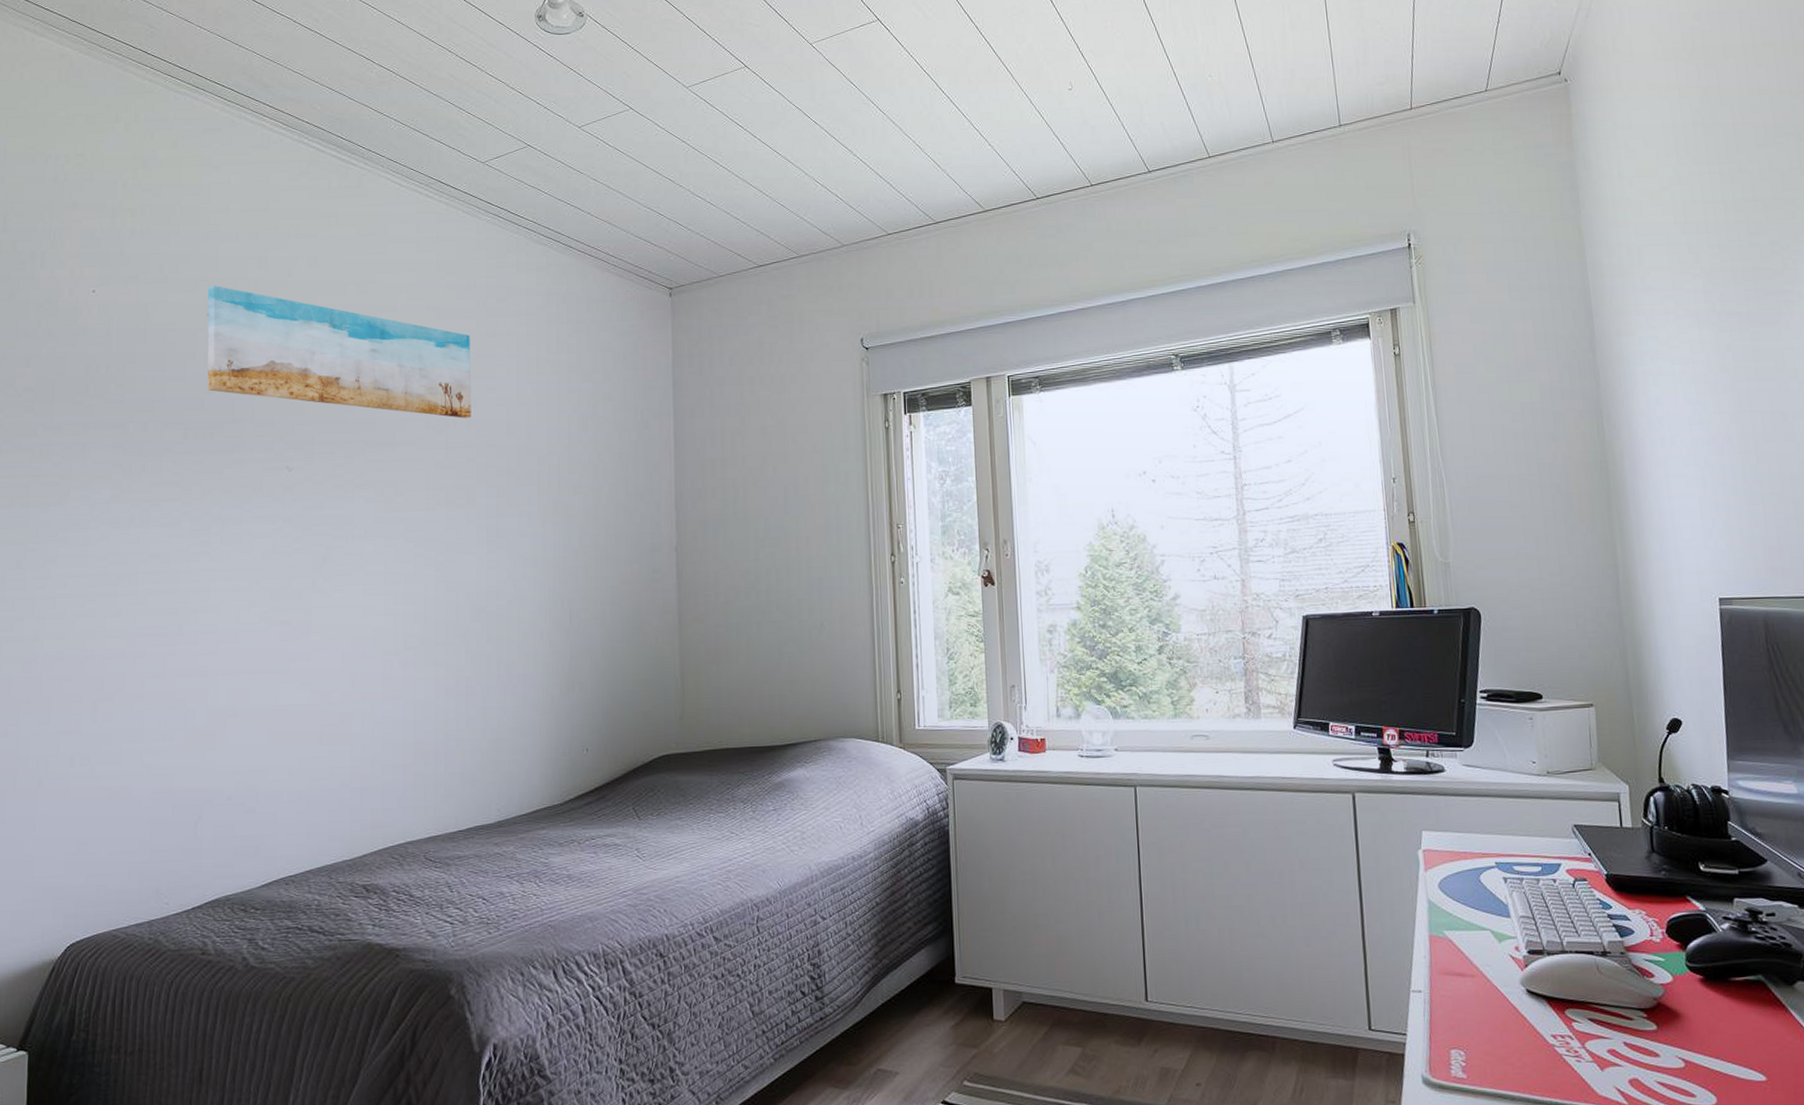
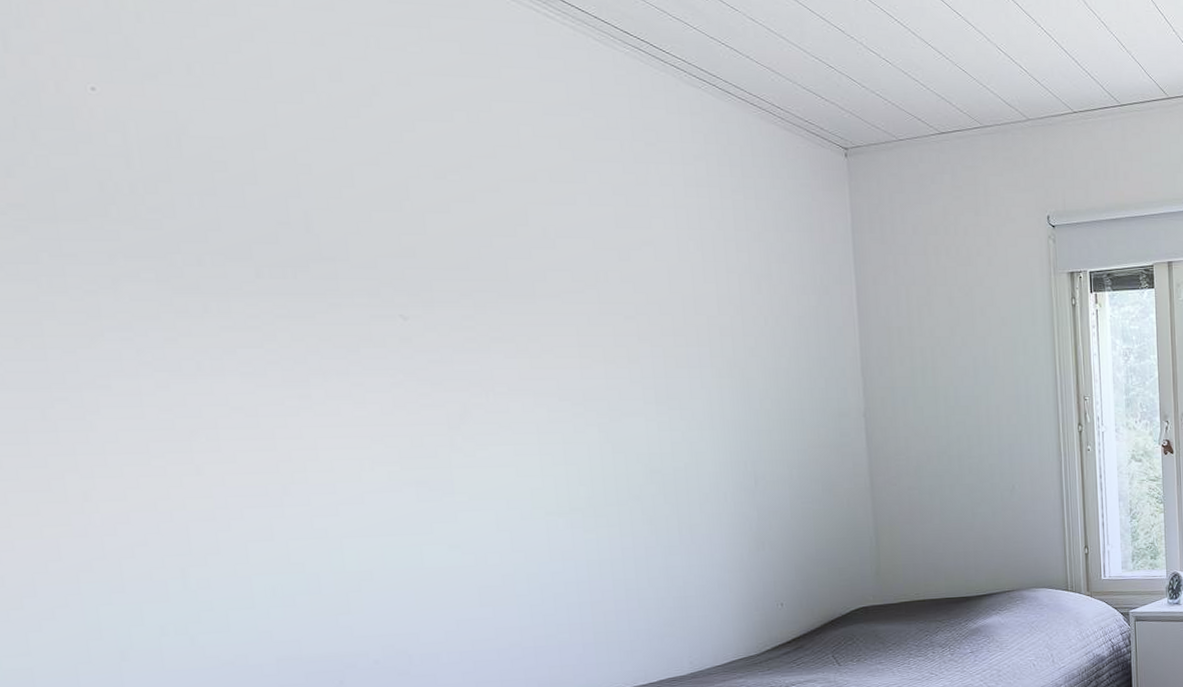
wall art: present [207,286,471,418] -> none [261,97,626,272]

